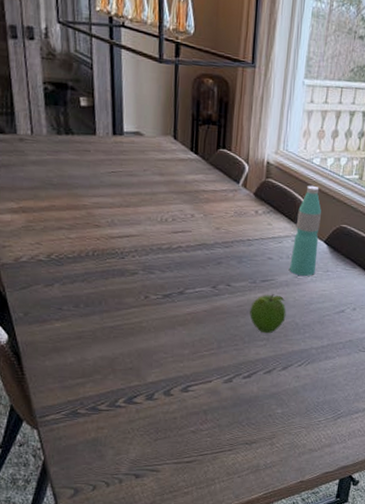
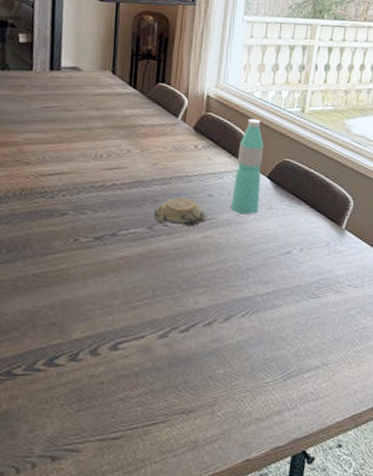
decorative bowl: none [218,260,266,287] -> present [154,197,206,227]
fruit: present [249,294,286,334] -> none [188,235,228,280]

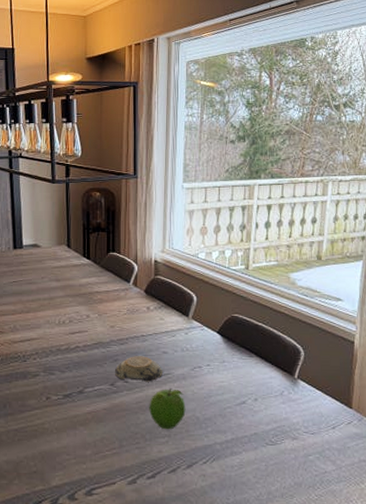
fruit: none [188,235,228,280] -> present [149,388,186,430]
water bottle: present [231,118,263,214] -> none [185,278,212,368]

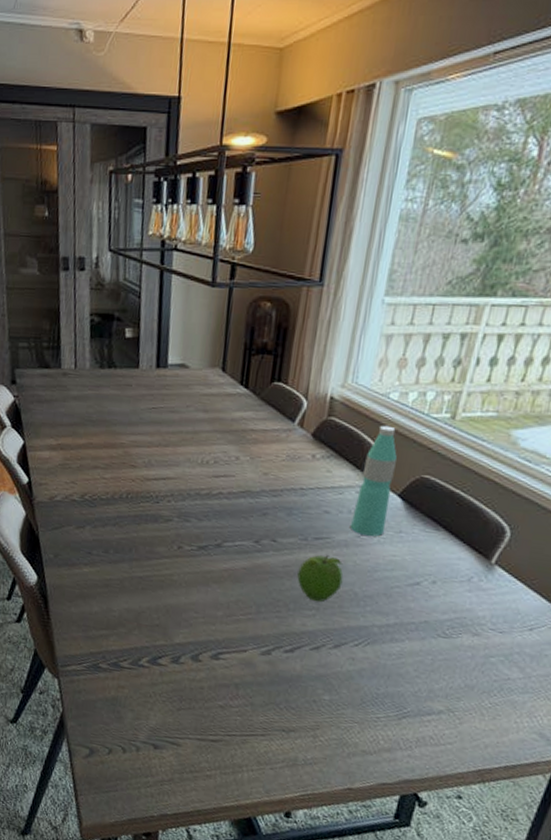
decorative bowl: present [115,356,162,382] -> none [262,511,321,545]
water bottle: none [185,278,212,368] -> present [351,425,397,537]

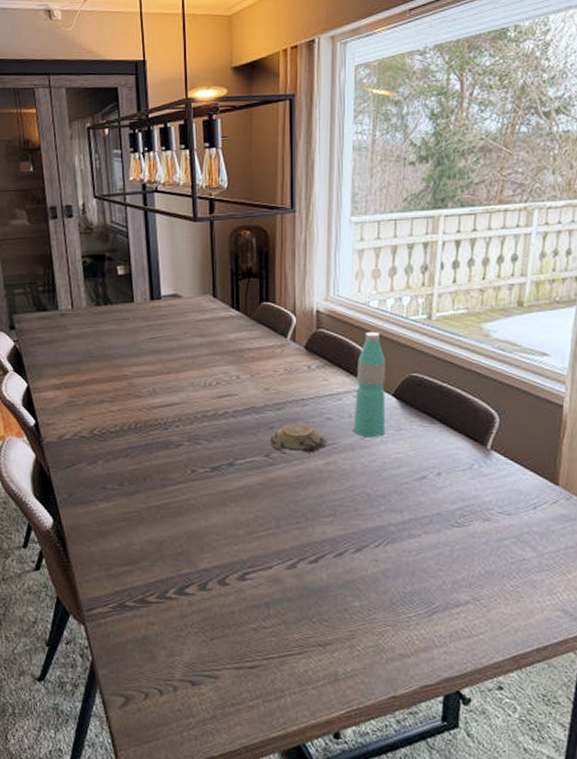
decorative bowl: none [262,511,321,545] -> present [271,423,326,453]
fruit: present [297,555,343,602] -> none [311,461,354,508]

